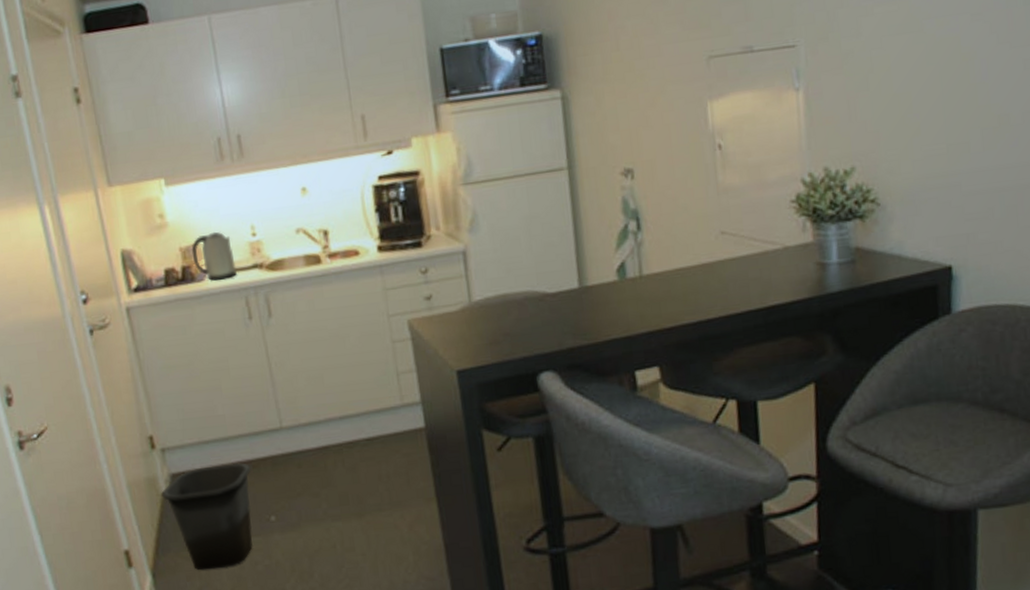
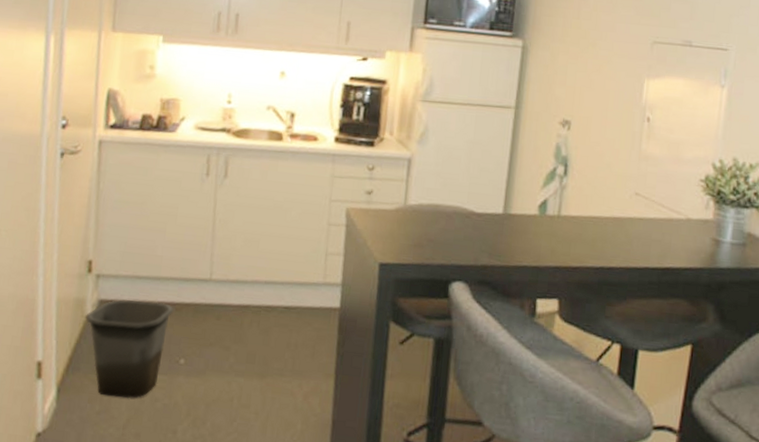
kettle: present [191,231,238,281] -> none [170,91,208,136]

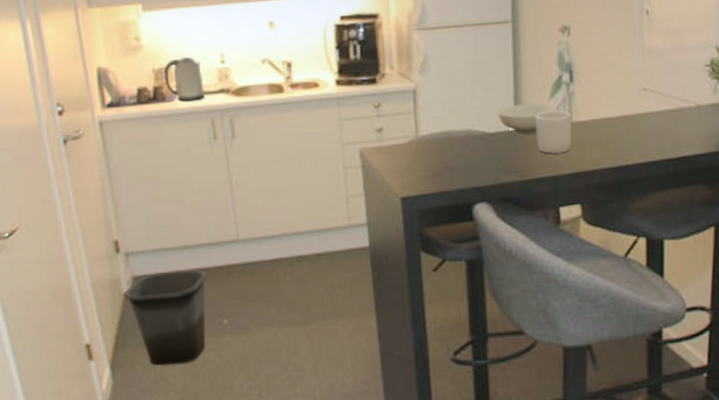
kettle: none [170,91,208,136] -> present [163,56,206,102]
bowl: none [487,188,548,220] -> present [496,103,558,133]
mug: none [523,200,562,245] -> present [535,110,573,154]

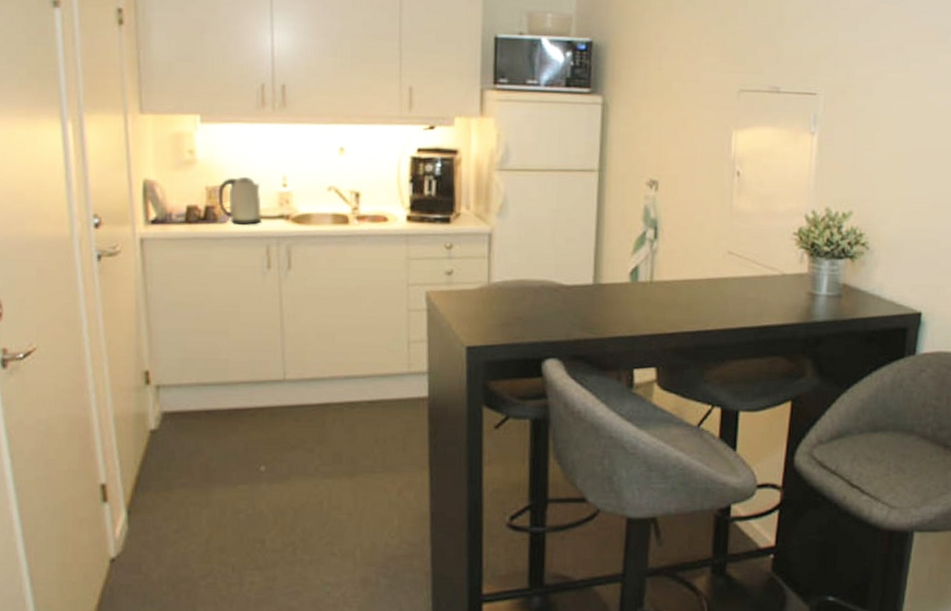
waste bin: present [123,269,207,366] -> none [149,408,246,513]
bowl: present [496,103,558,133] -> none [575,257,639,289]
mug: present [535,110,573,154] -> none [614,267,654,313]

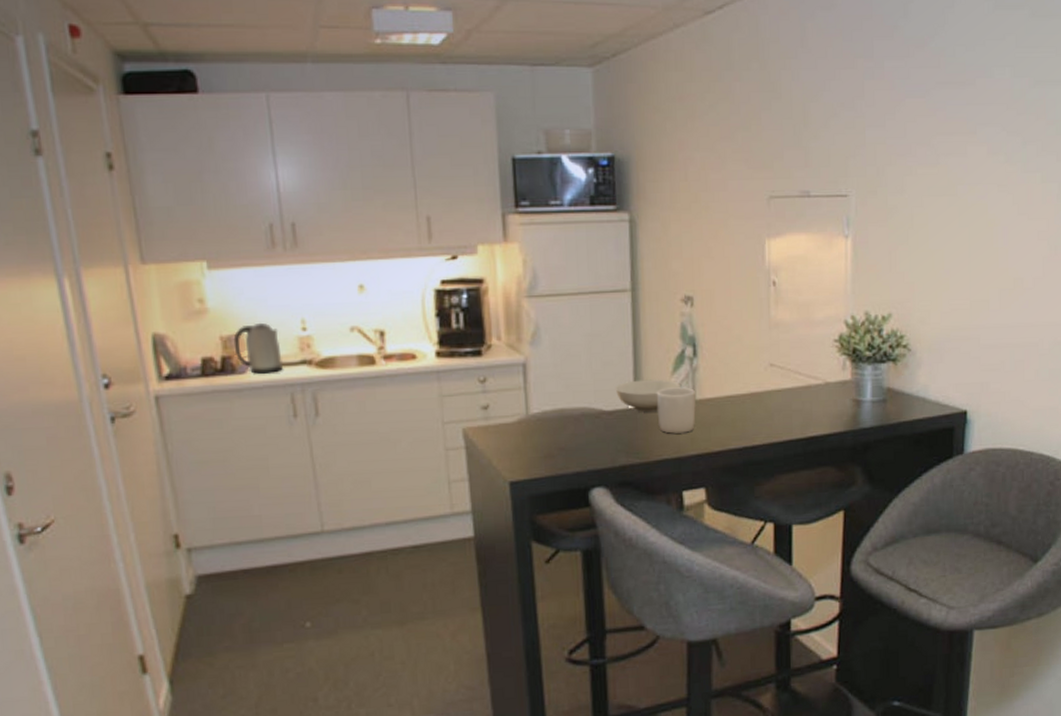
bowl: none [575,257,639,289] -> present [615,379,681,412]
mug: none [614,267,654,313] -> present [656,387,696,434]

